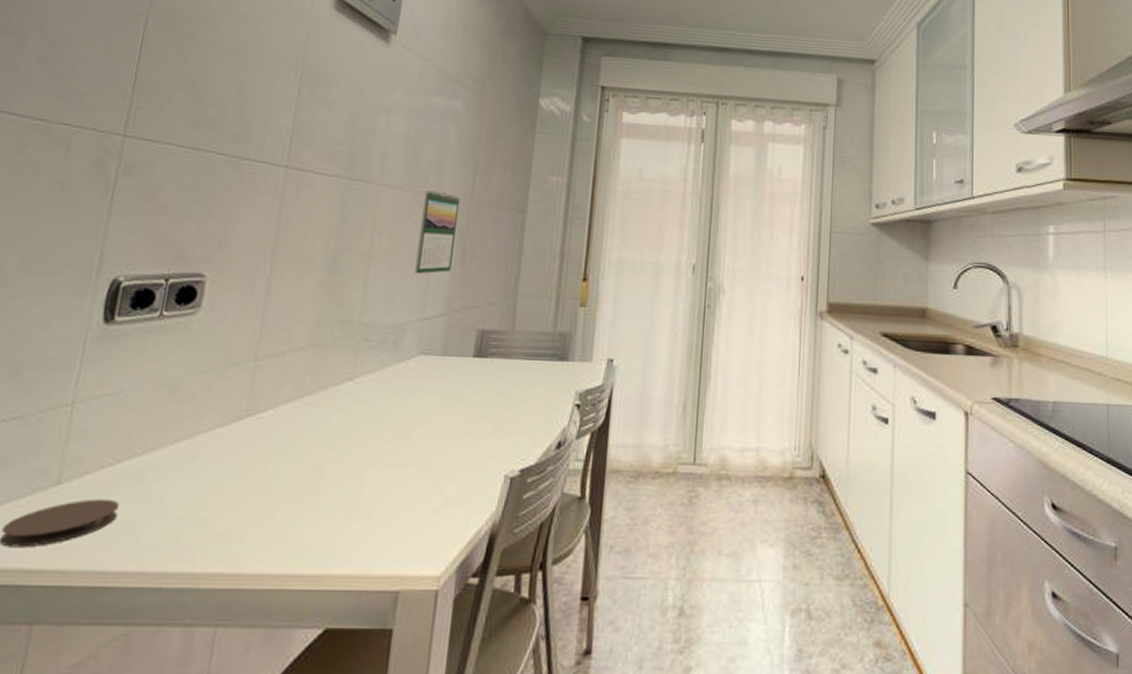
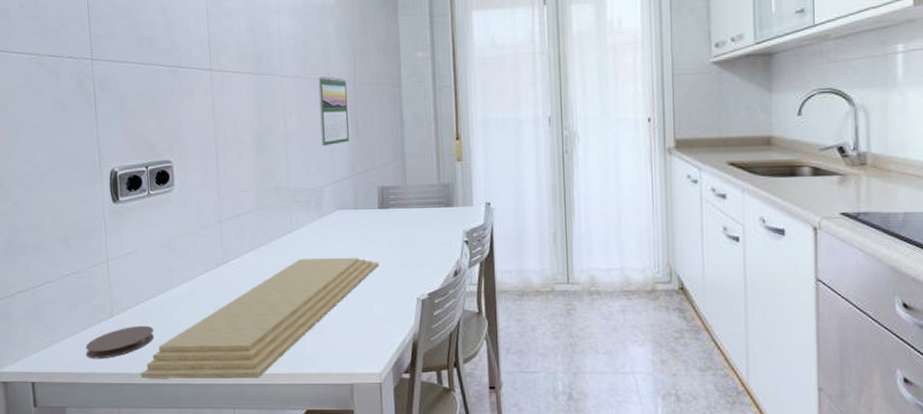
cutting board: none [79,416,463,581] -> present [140,257,379,379]

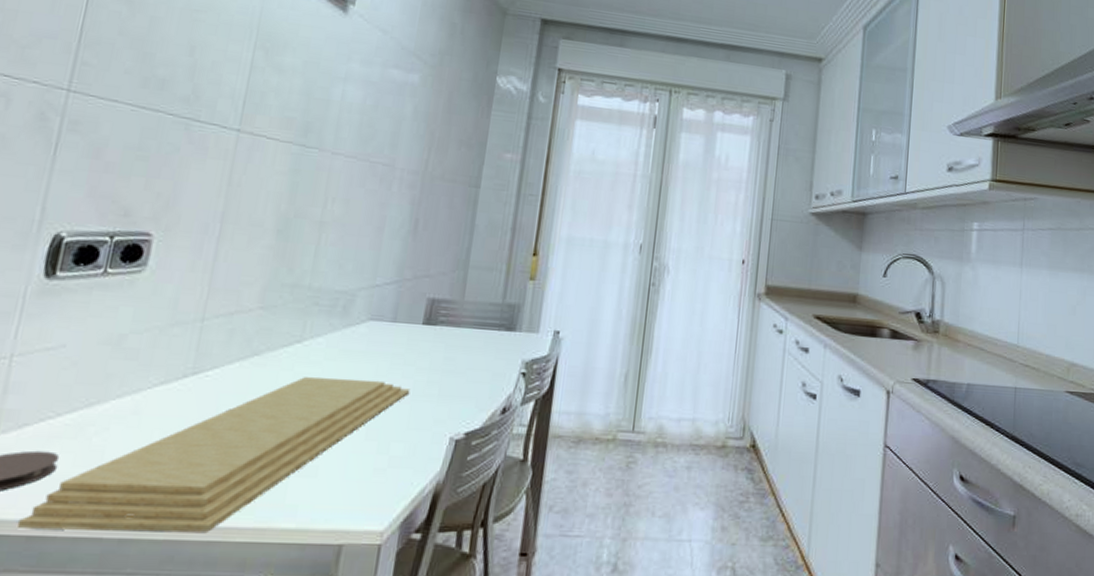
calendar: present [318,75,349,147] -> none [366,160,415,243]

